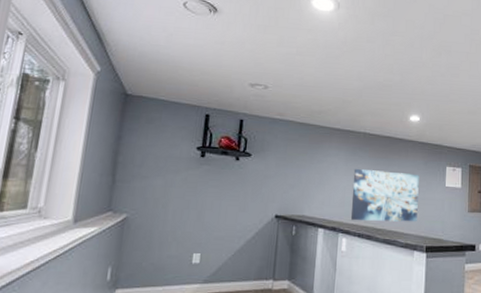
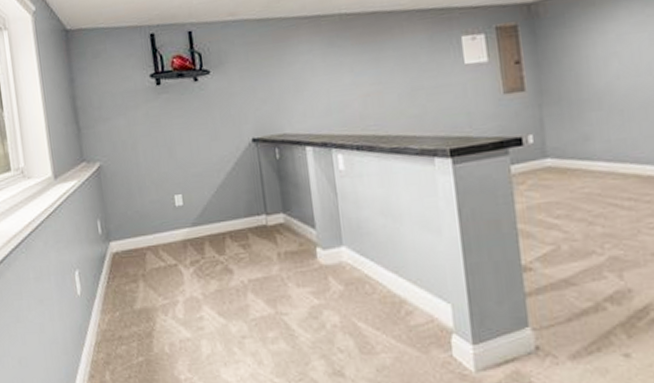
wall art: present [351,168,419,222] -> none [335,55,432,131]

